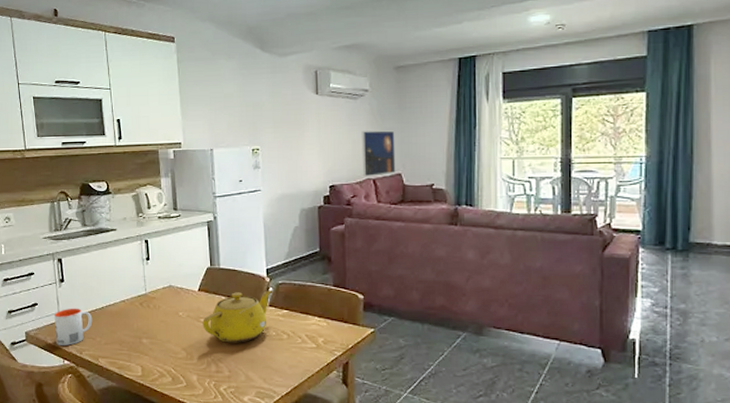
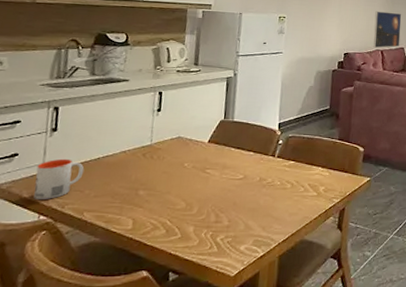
teapot: present [202,290,272,343] -> none [207,142,282,193]

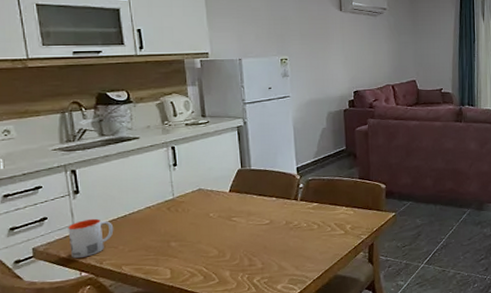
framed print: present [373,11,402,48] -> none [381,43,411,83]

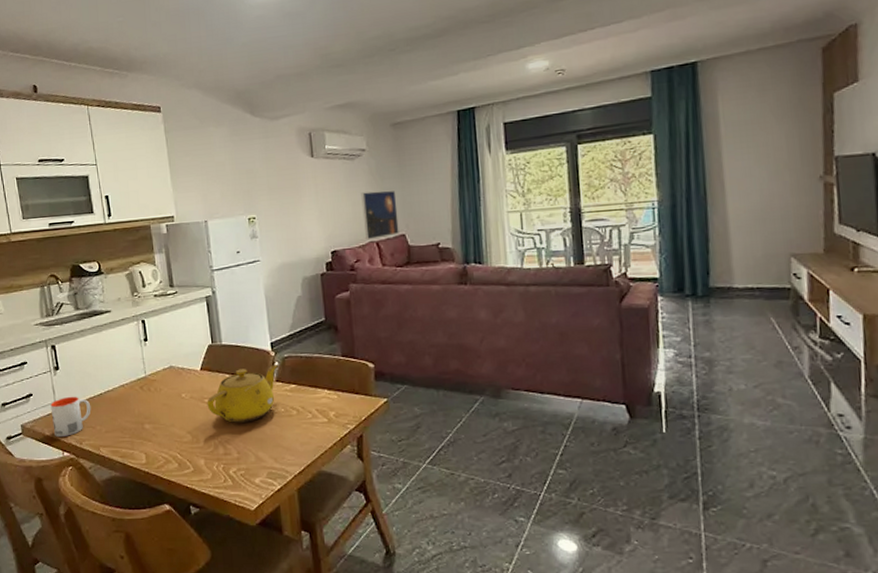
teapot: none [234,186,302,238] -> present [207,364,278,423]
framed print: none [381,43,411,83] -> present [361,190,399,240]

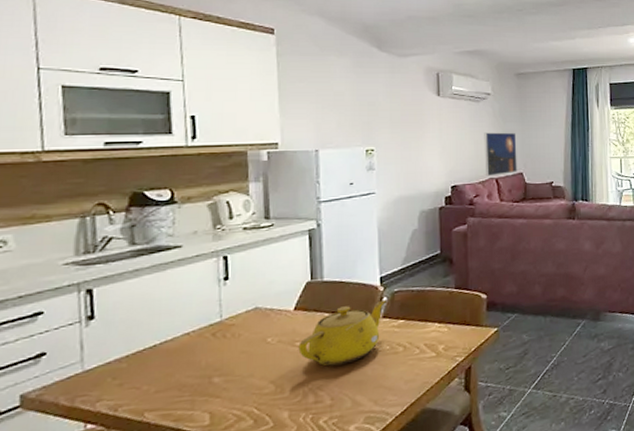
mug: present [50,396,91,437] -> none [73,351,138,405]

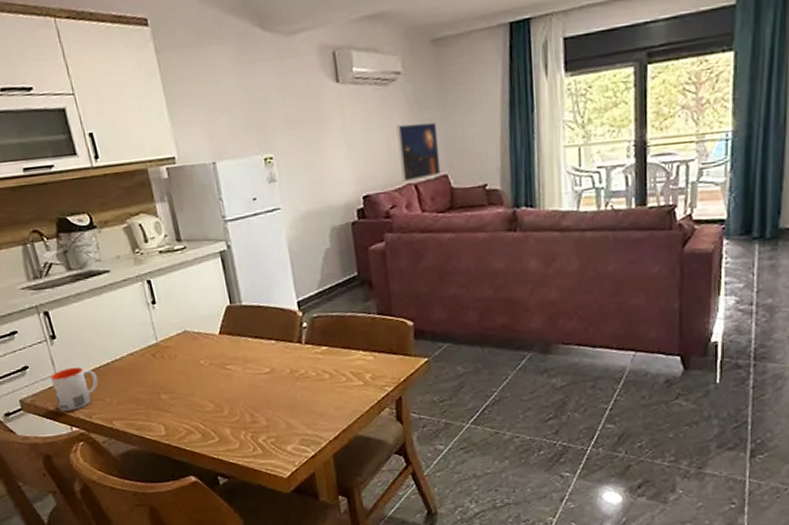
mug: none [73,351,138,405] -> present [50,367,99,411]
teapot: present [298,300,386,367] -> none [229,325,306,390]

